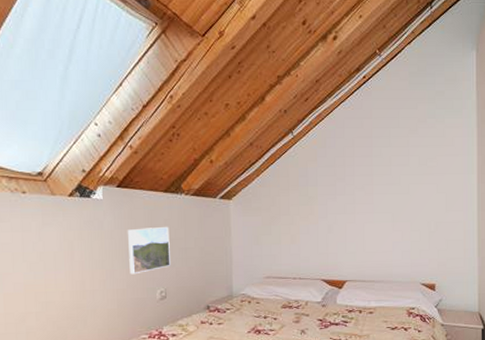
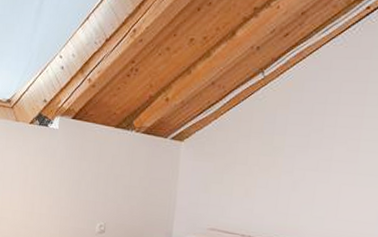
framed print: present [127,226,170,275] -> none [74,160,116,205]

